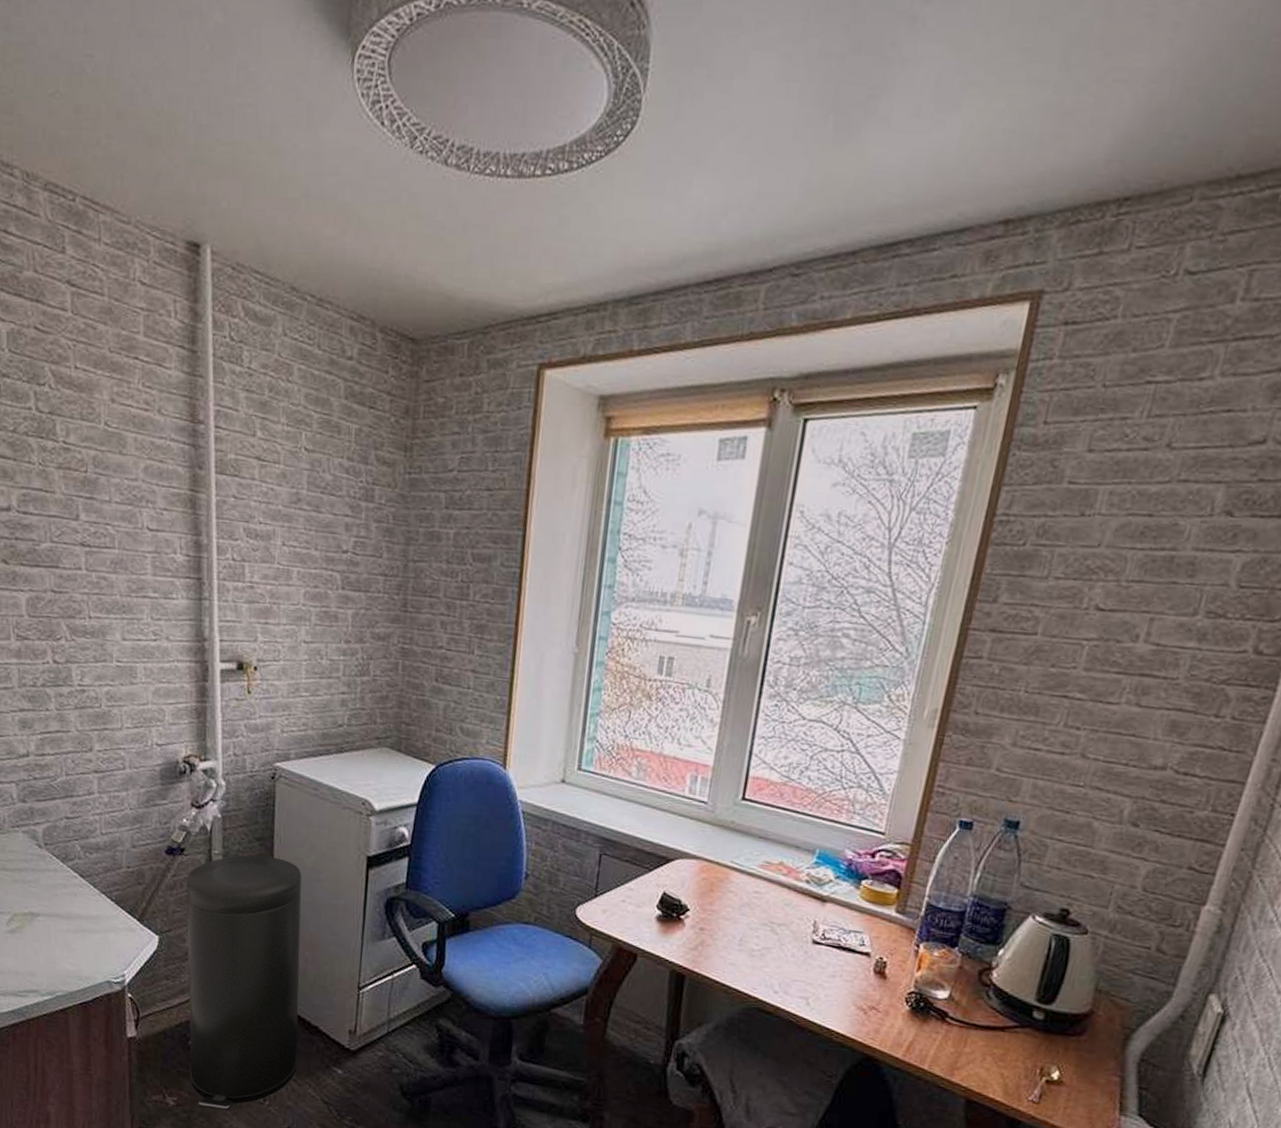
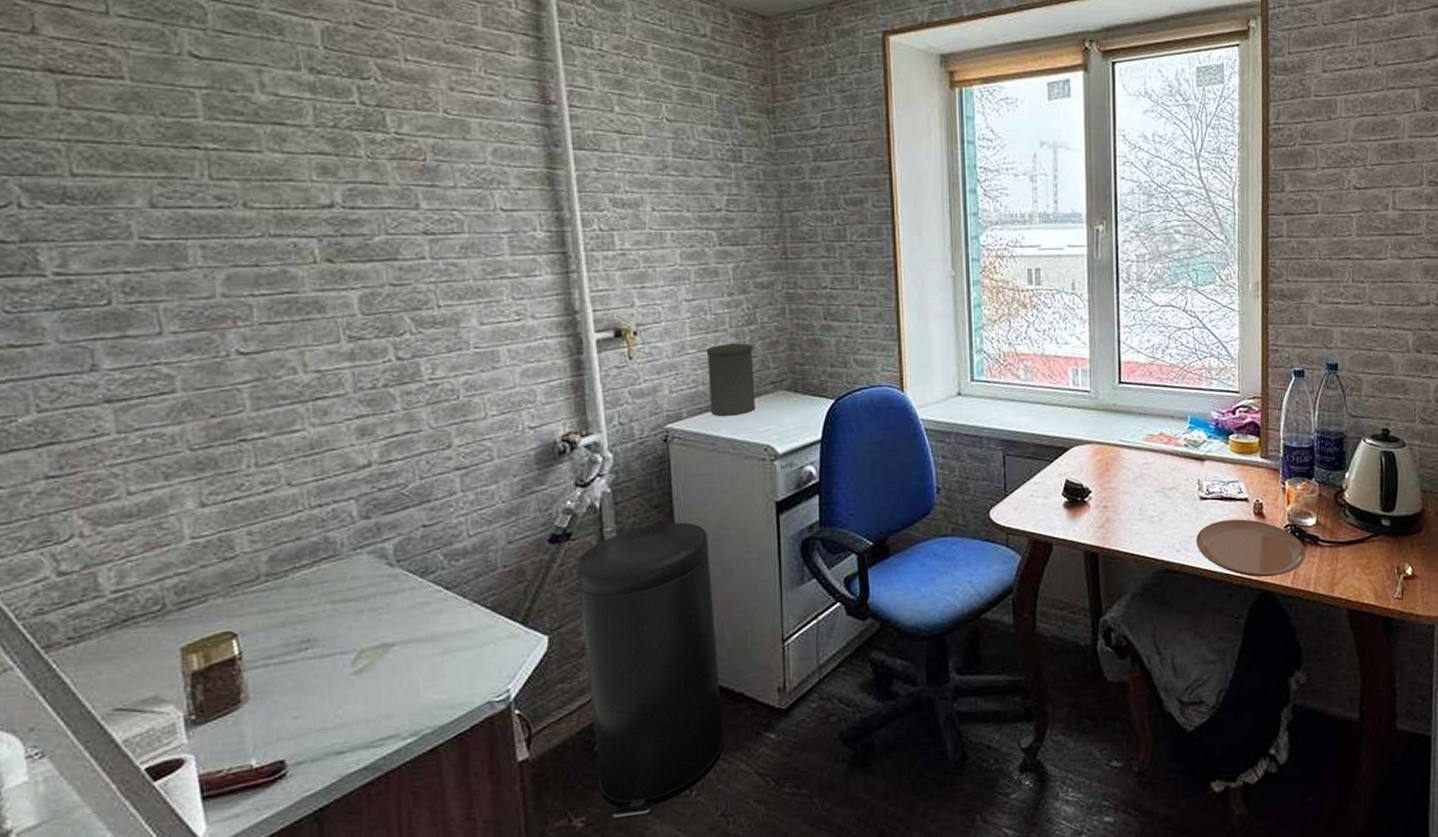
canister: none [317,692,362,766] -> present [706,343,756,417]
plate: none [798,970,929,1044] -> present [1196,519,1307,577]

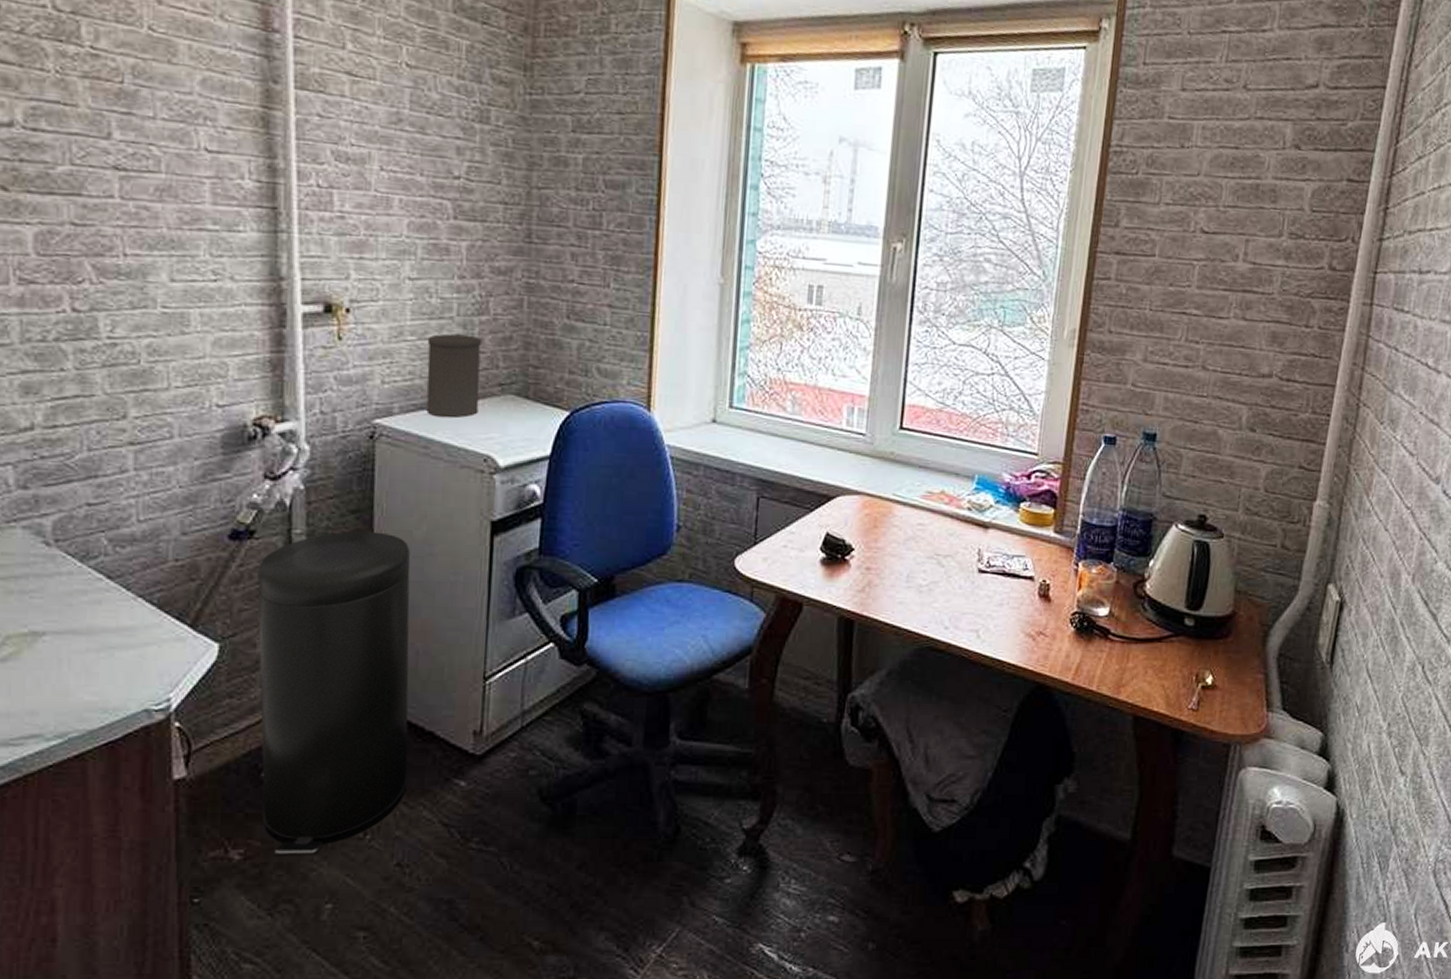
plate: present [1196,519,1307,577] -> none [968,599,1094,669]

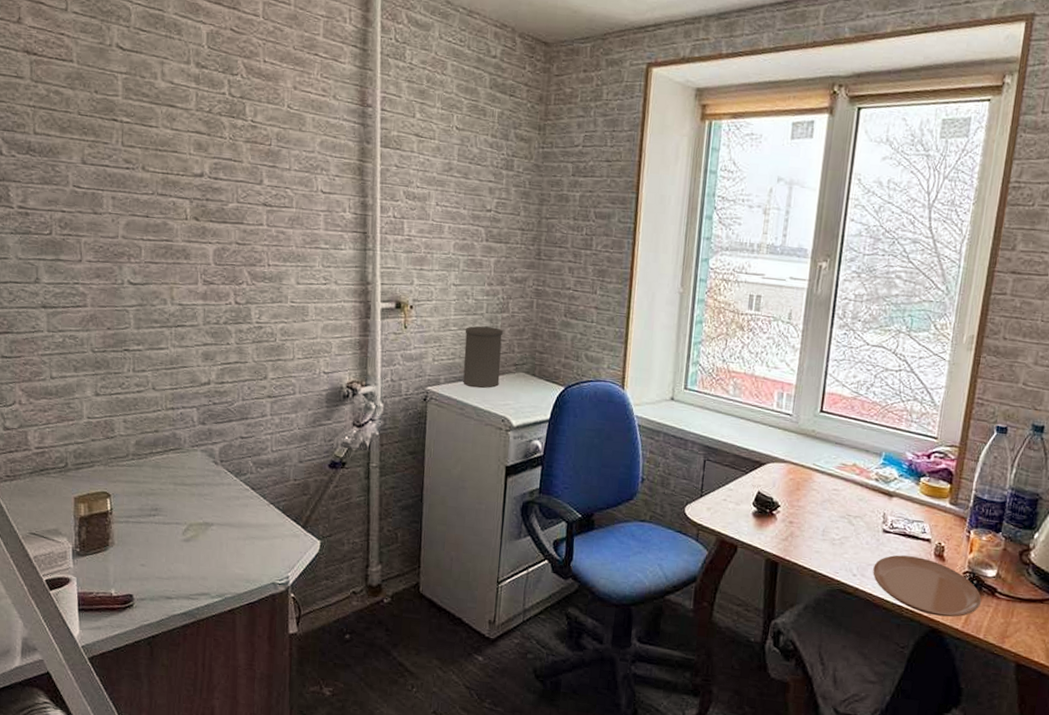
pedal bin: present [257,531,411,856] -> none [345,467,449,699]
plate: none [968,599,1094,669] -> present [873,555,982,618]

